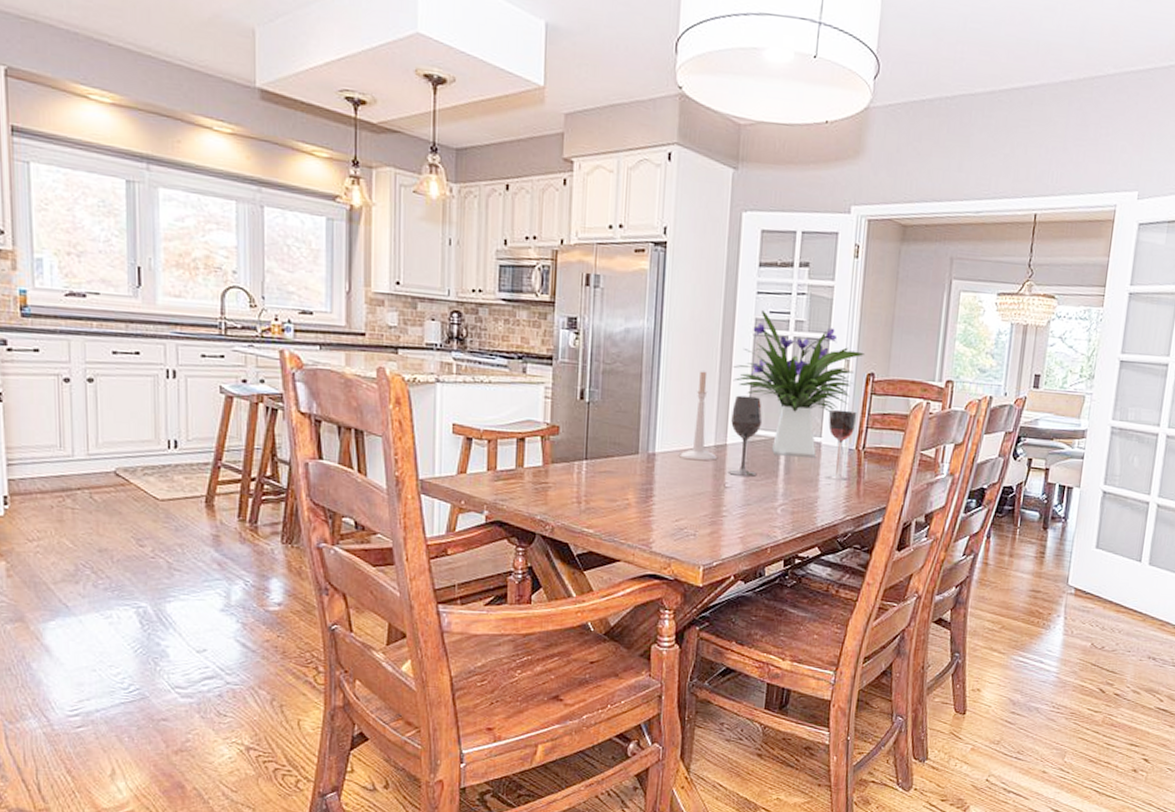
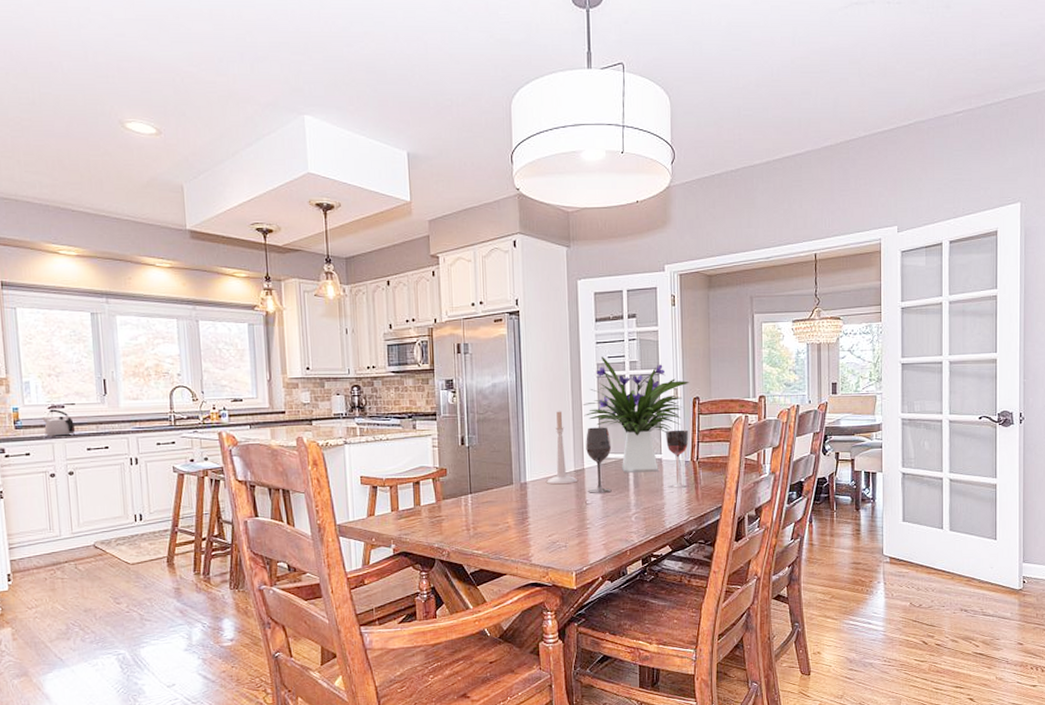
kettle: none [57,297,99,332] -> present [42,409,76,436]

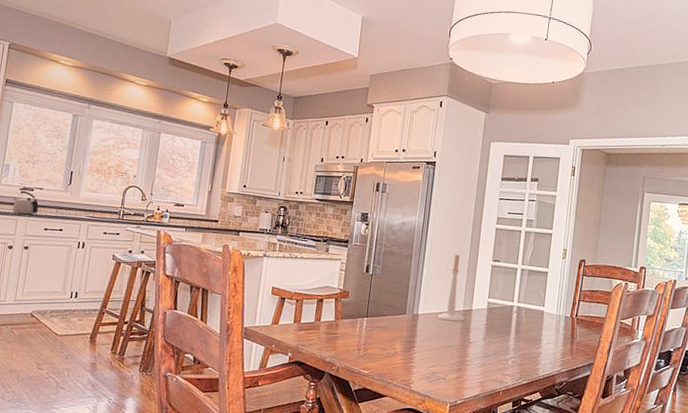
flower arrangement: present [582,357,689,474] -> none [479,212,578,323]
wine glass: present [586,427,612,494] -> none [473,273,500,336]
wineglass: present [666,429,689,489] -> none [545,286,572,342]

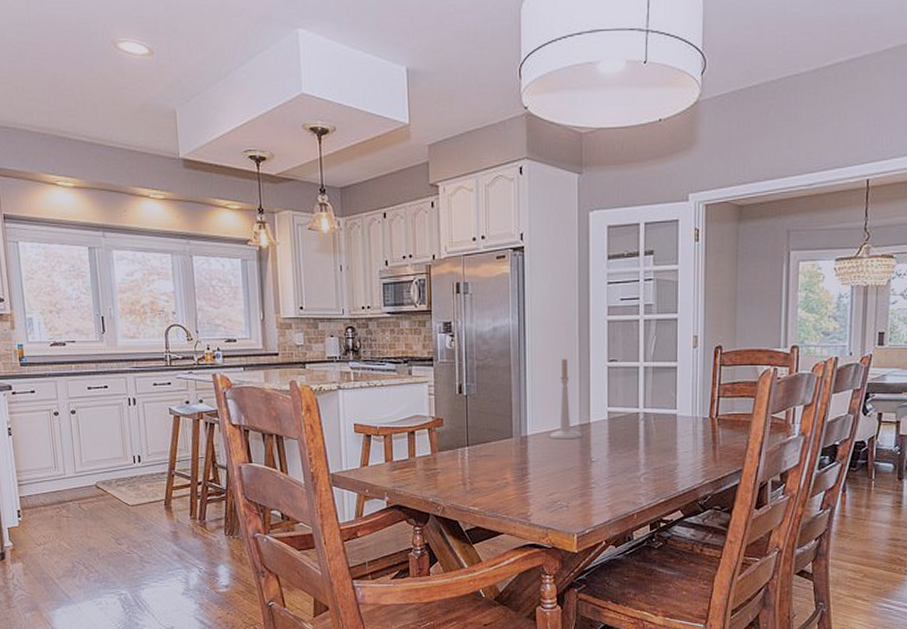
kettle: present [12,190,39,215] -> none [45,346,77,374]

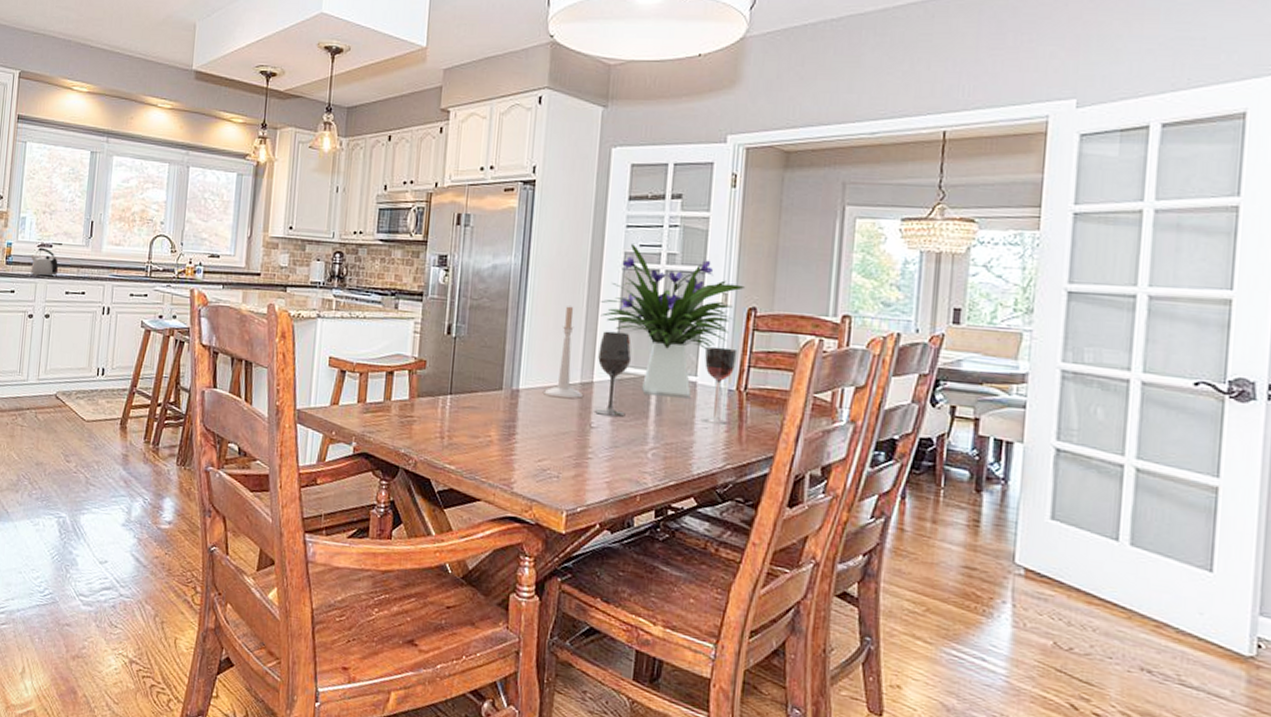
kettle: none [45,346,77,374] -> present [30,247,59,276]
flower arrangement: none [590,299,711,430] -> present [600,244,744,400]
wine glass: none [593,377,621,451] -> present [595,331,632,418]
wineglass: none [681,382,708,449] -> present [700,346,738,426]

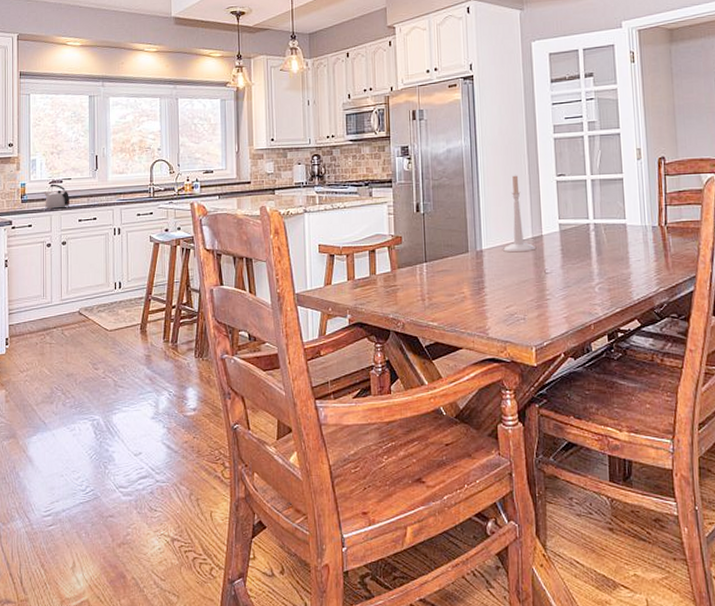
wine glass: present [595,331,632,418] -> none [543,191,573,263]
flower arrangement: present [600,244,744,400] -> none [539,118,653,241]
wineglass: present [700,346,738,426] -> none [629,192,657,257]

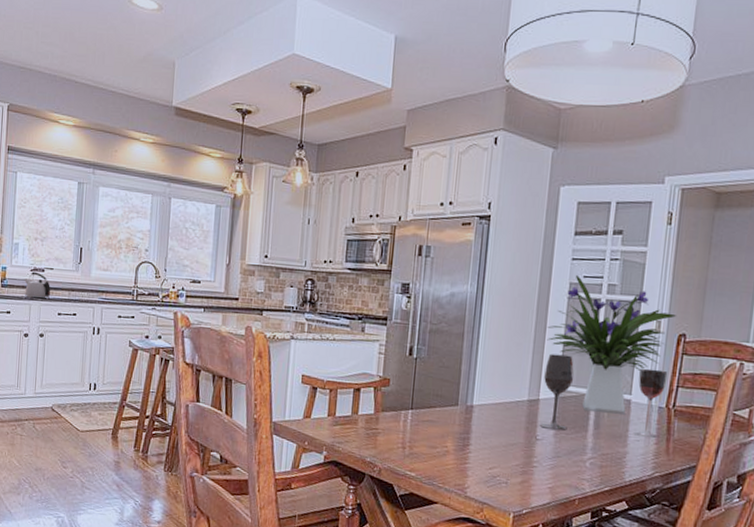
candlestick: present [503,175,537,253] -> none [495,331,531,415]
flower arrangement: none [539,118,653,241] -> present [547,275,676,416]
wine glass: none [543,191,573,263] -> present [540,353,574,431]
wineglass: none [629,192,657,257] -> present [633,368,668,439]

